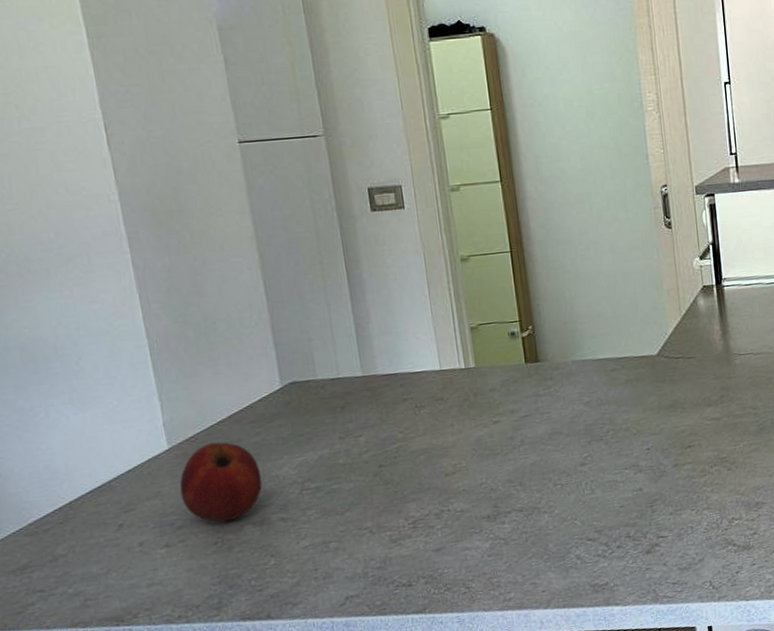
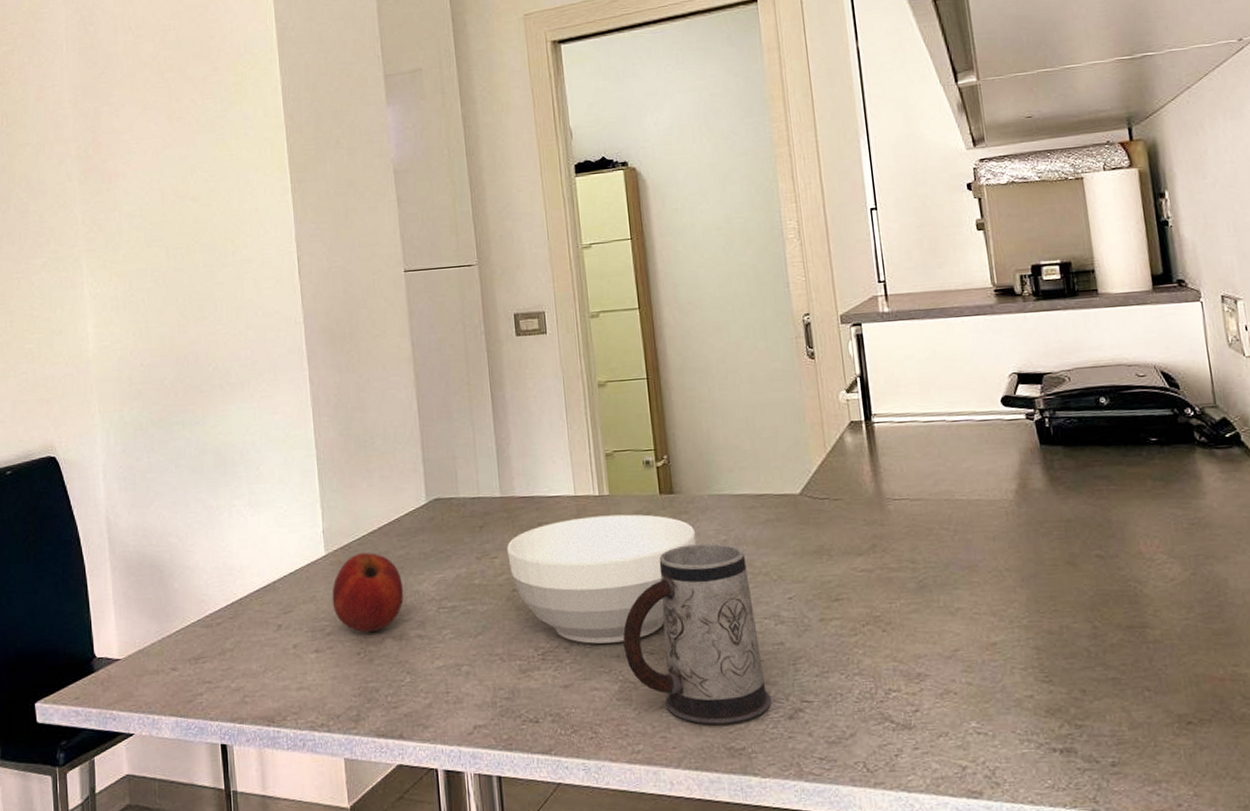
bowl: none [371,383,562,509] -> present [507,514,696,644]
mug: none [492,405,632,568] -> present [623,543,772,725]

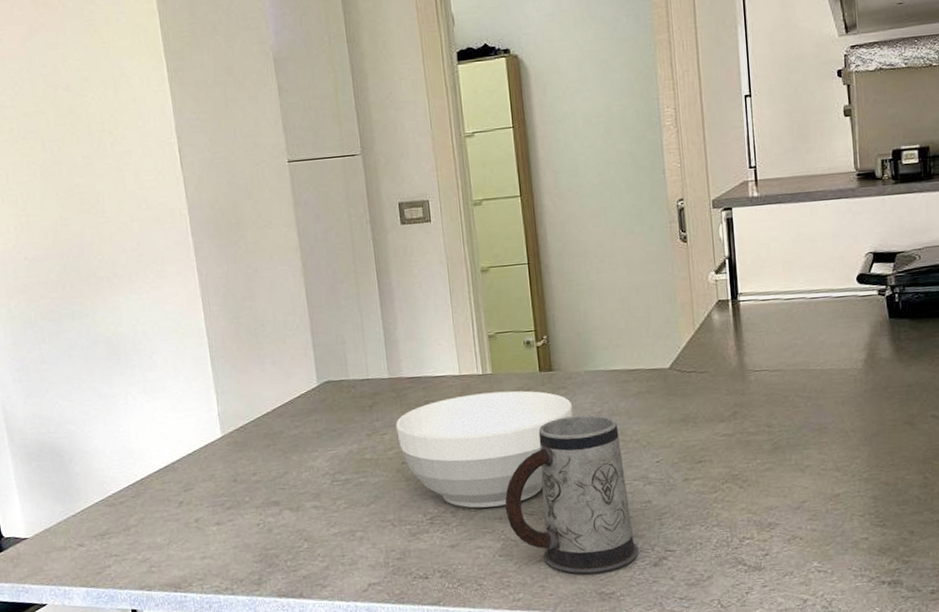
apple: present [332,553,404,632] -> none [229,433,299,505]

